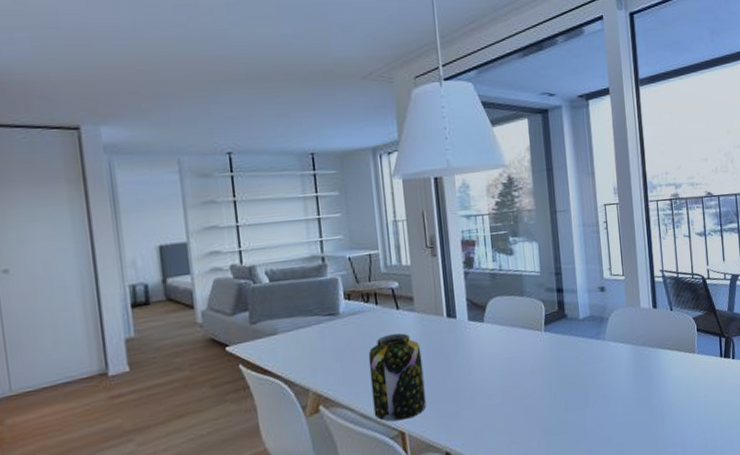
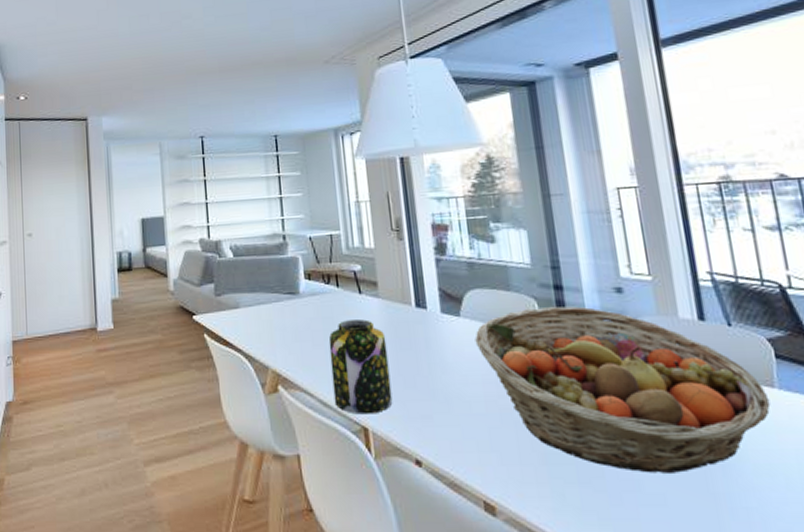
fruit basket: none [495,305,692,431] -> present [475,306,771,473]

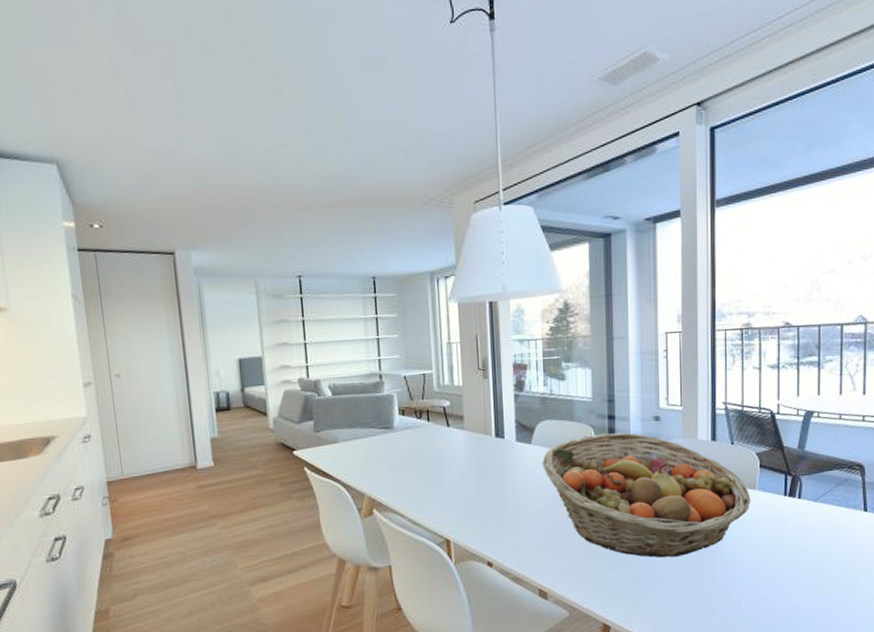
jar: present [328,319,393,415] -> none [419,449,472,529]

